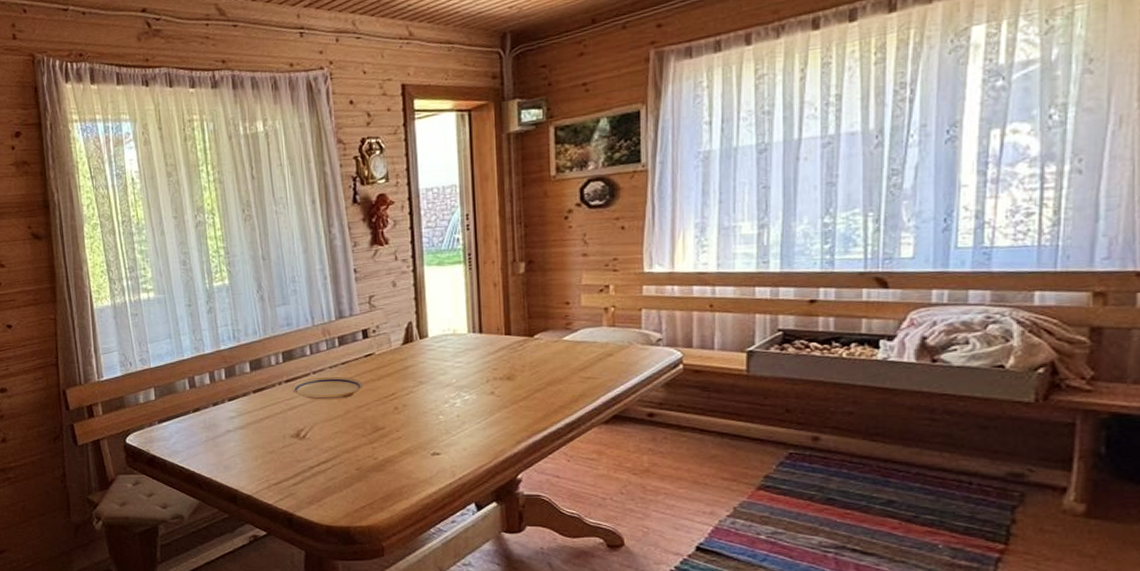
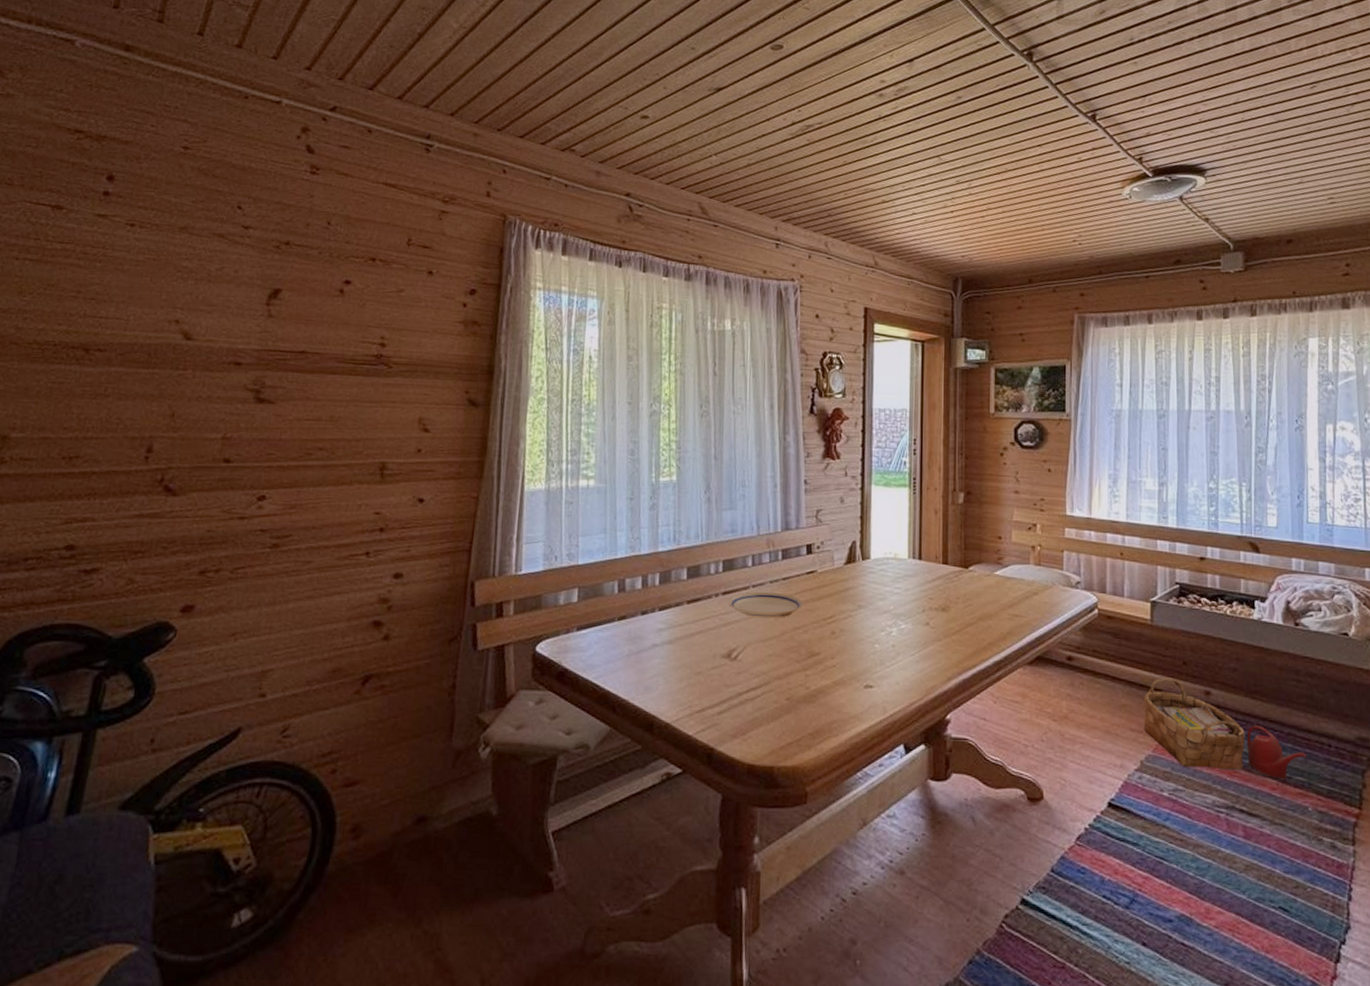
woven basket: none [737,426,861,512] -> present [1143,677,1245,771]
watering can: none [863,467,939,520] -> present [1246,725,1306,781]

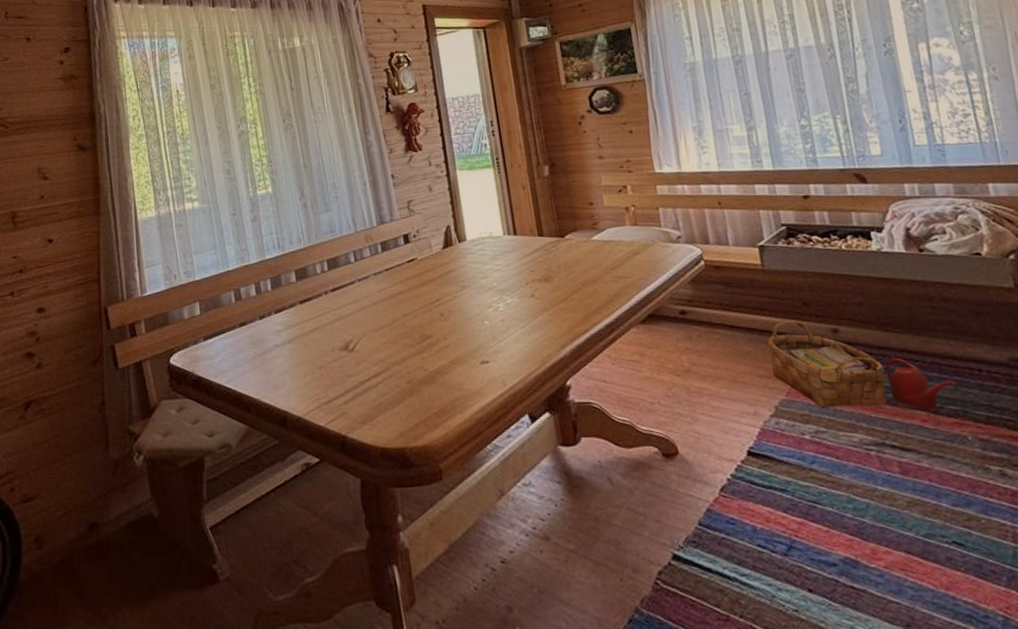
plate: present [728,591,803,619] -> none [337,283,409,310]

